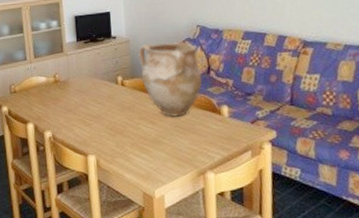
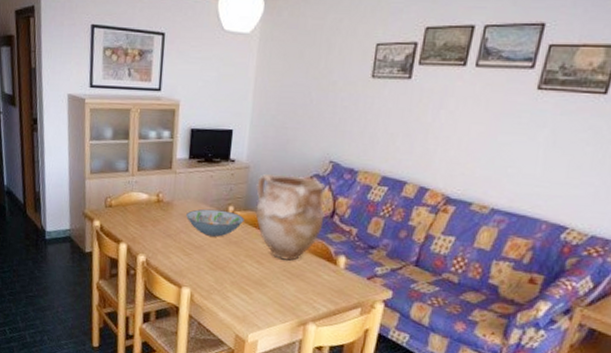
decorative bowl: none [81,81,133,106] -> present [185,209,245,237]

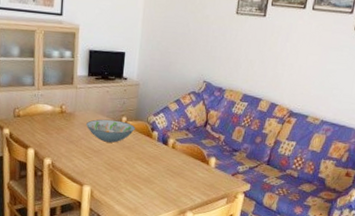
vase: present [255,173,325,261] -> none [144,90,200,162]

